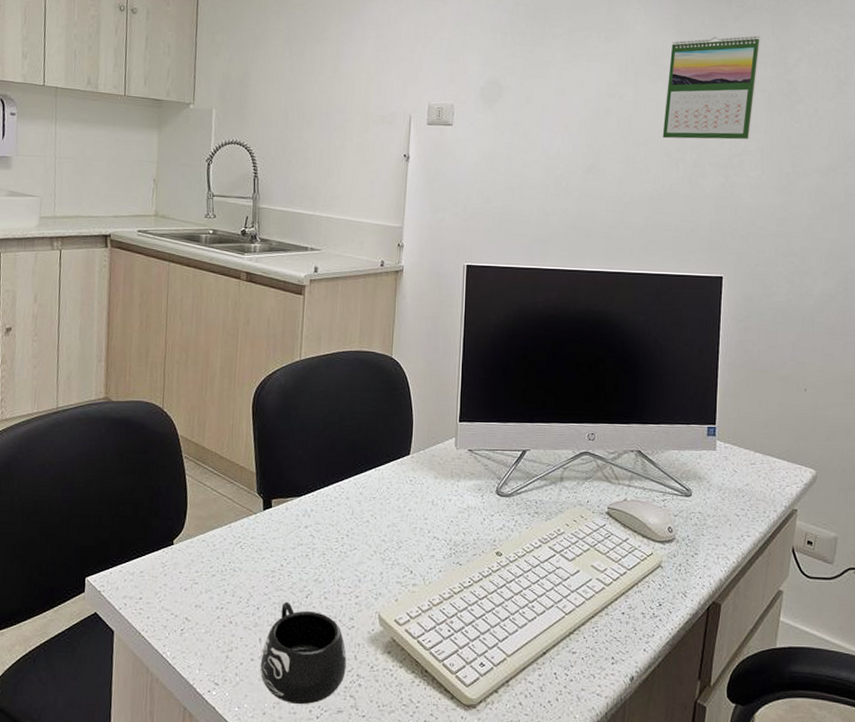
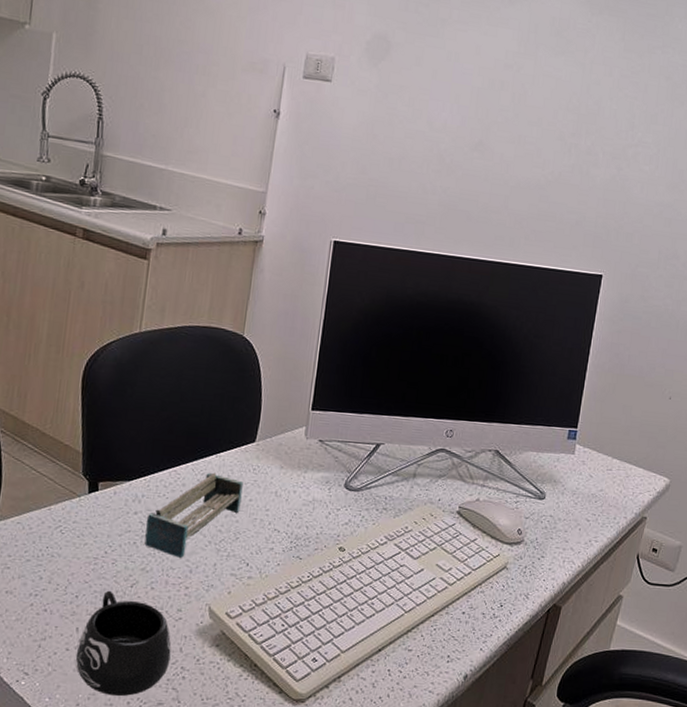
shelf: none [316,485,402,568] -> present [144,472,243,558]
calendar: present [662,36,760,140] -> none [558,12,672,130]

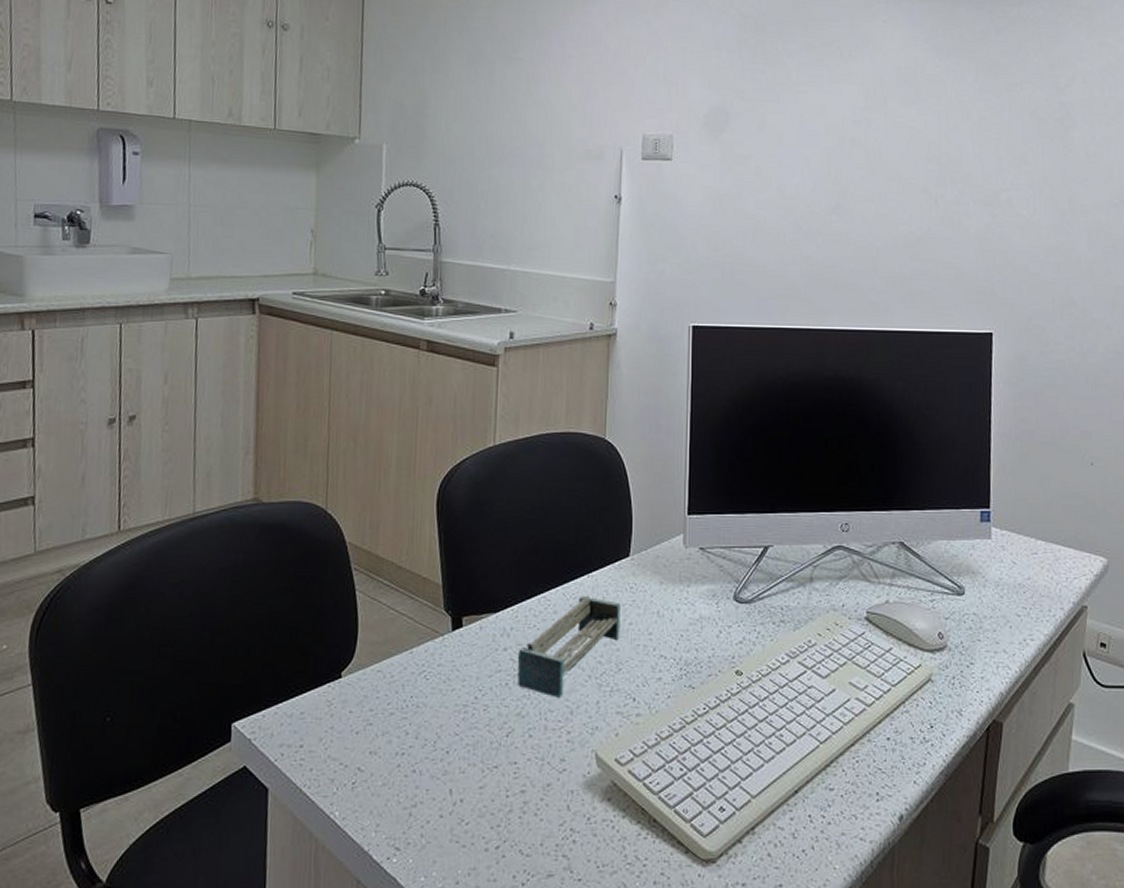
mug: present [75,590,172,697] -> none [451,742,557,870]

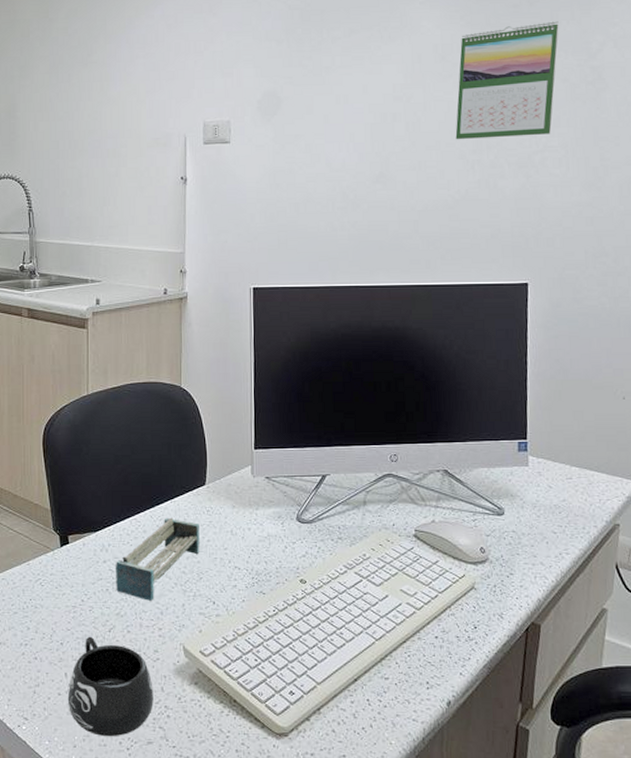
mug: none [451,742,557,870] -> present [67,636,154,737]
calendar: none [918,51,1027,172] -> present [455,21,559,140]

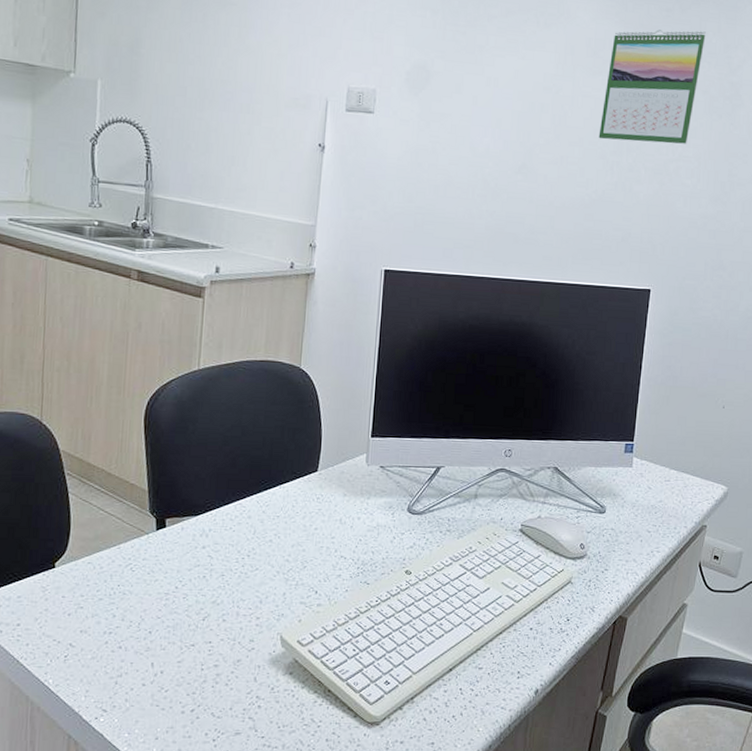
mug: present [67,636,154,737] -> none [152,624,246,729]
shelf: present [115,517,200,601] -> none [214,503,308,589]

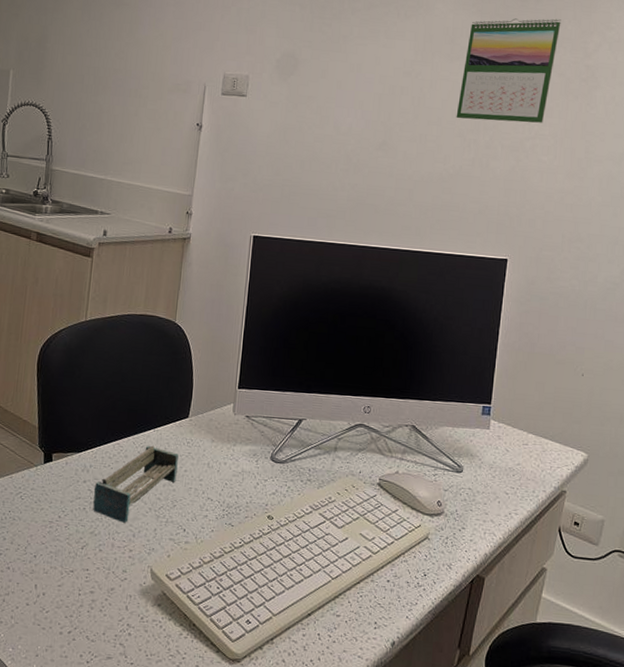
shelf: none [214,503,308,589] -> present [93,445,179,523]

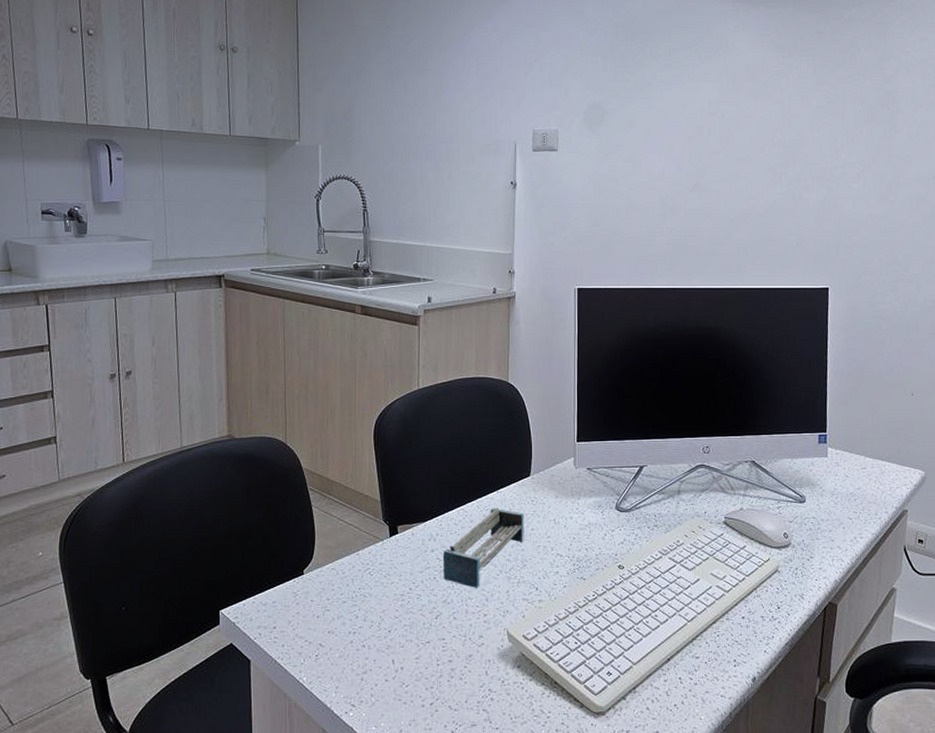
calendar: present [456,18,561,123] -> none [765,48,858,154]

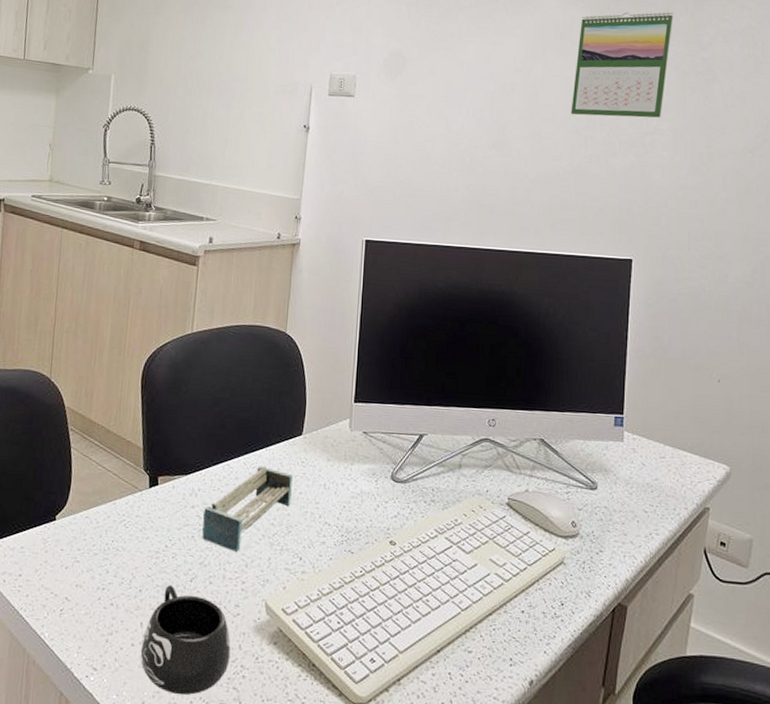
mug: none [394,623,478,721] -> present [140,584,231,695]
calendar: none [765,48,858,154] -> present [571,12,673,118]

